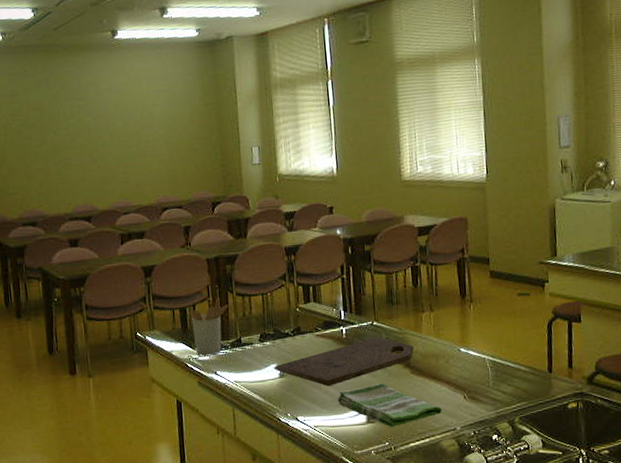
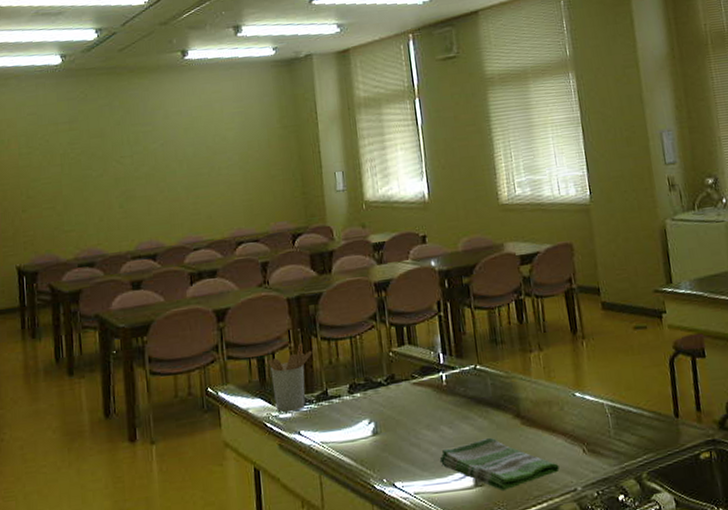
cutting board: present [274,337,414,387] -> none [365,383,524,445]

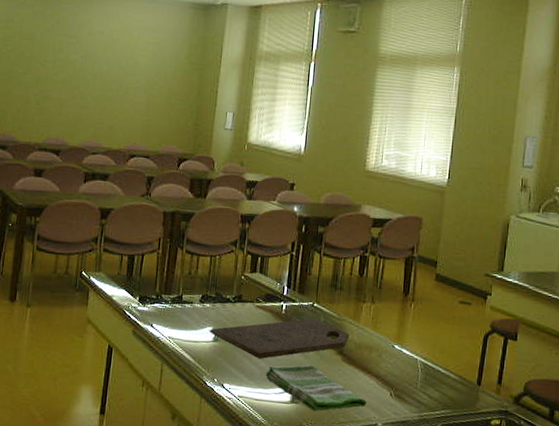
utensil holder: present [267,342,313,413] -> none [136,251,176,307]
cutting board: none [365,383,524,445] -> present [209,318,350,359]

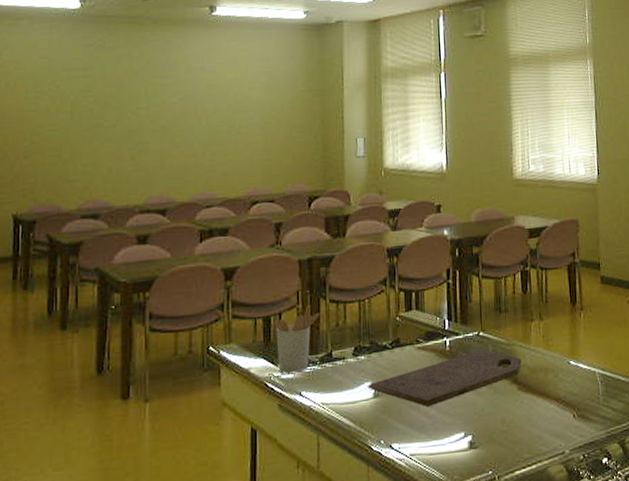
utensil holder: none [136,251,176,307] -> present [273,304,320,373]
dish towel: present [265,365,367,411] -> none [437,401,550,453]

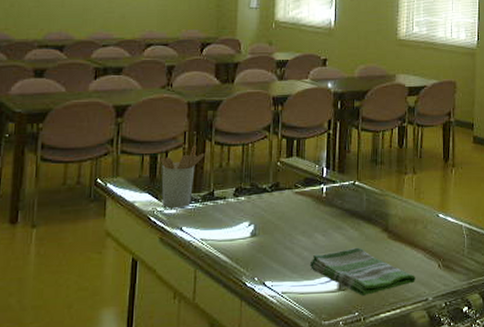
cutting board: present [367,349,522,408] -> none [246,198,394,249]
dish towel: none [437,401,550,453] -> present [309,247,416,296]

